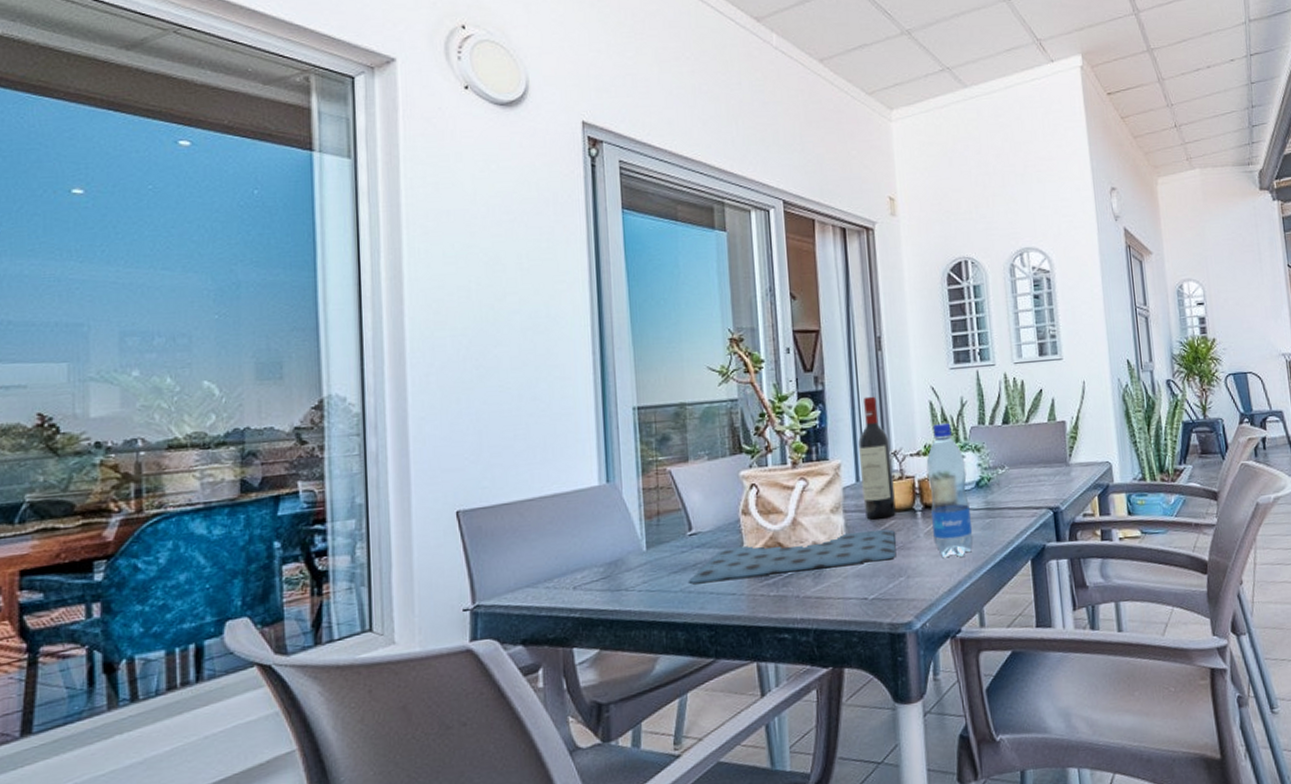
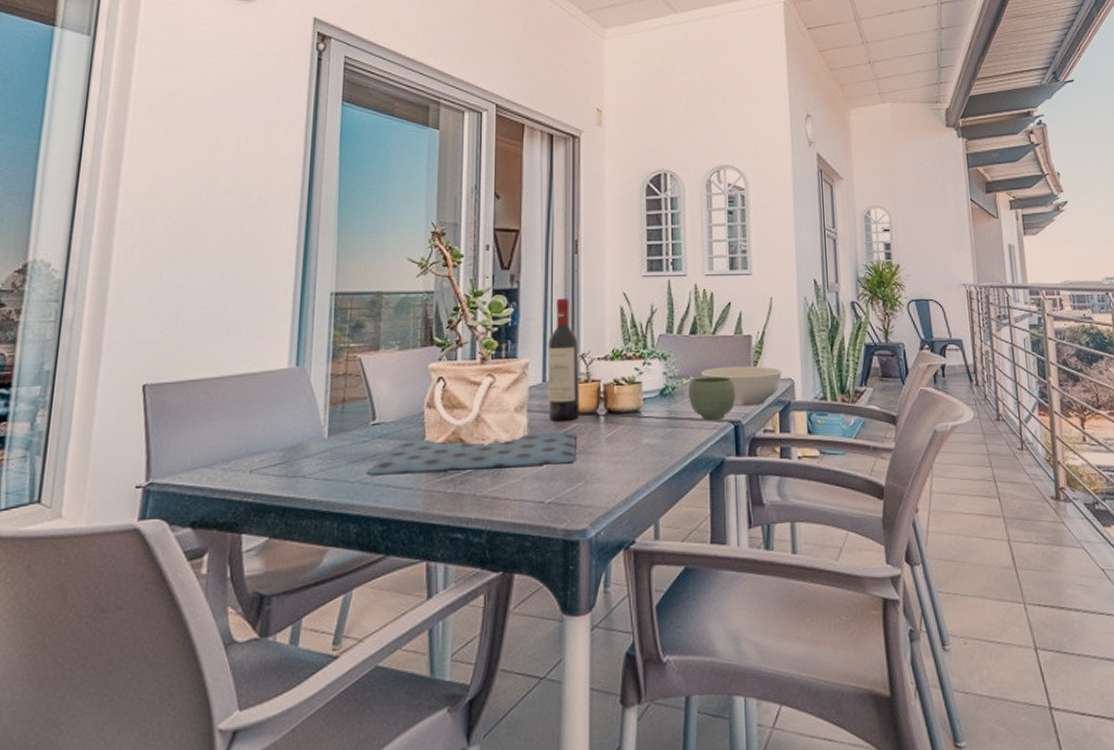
bottle: present [926,423,974,558] -> none [613,330,654,466]
cup: none [1004,464,1054,508] -> present [689,376,736,420]
bowl: none [1016,451,1099,493] -> present [700,365,782,407]

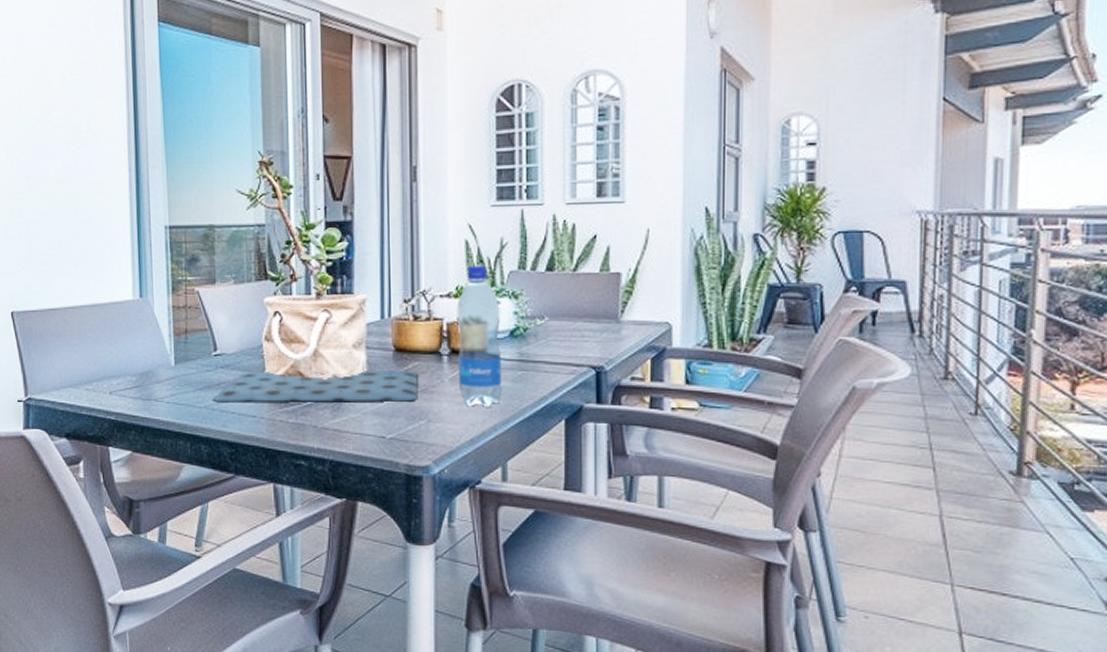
wine bottle: present [548,298,579,423] -> none [386,230,421,361]
bottle: none [613,330,654,466] -> present [457,265,503,407]
cup: present [689,376,736,420] -> none [543,318,600,364]
bowl: present [700,365,782,407] -> none [557,307,657,352]

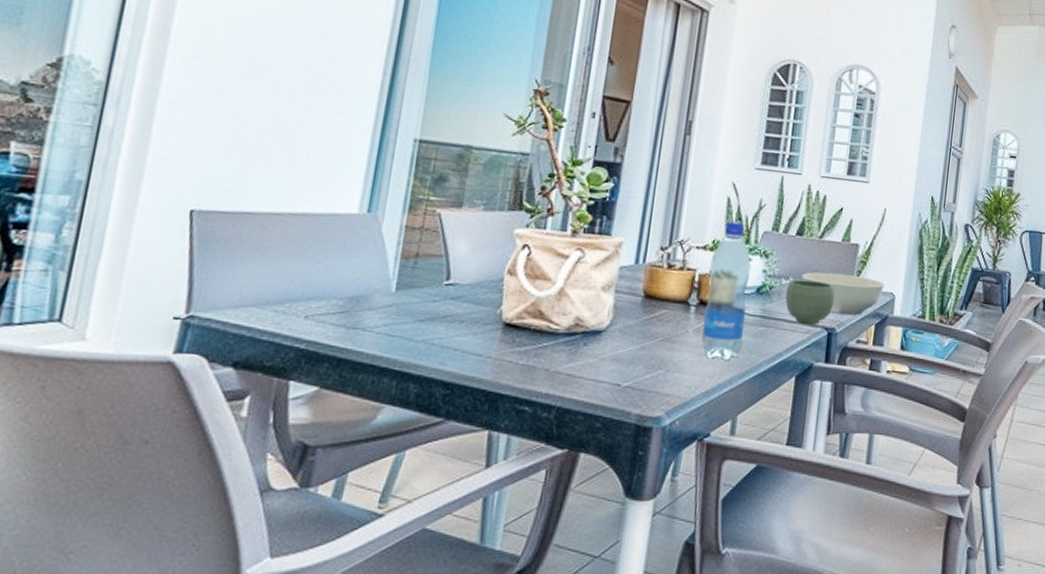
placemat: present [213,369,418,403] -> none [434,306,664,350]
cup: none [543,318,600,364] -> present [785,279,835,325]
bowl: none [557,307,657,352] -> present [801,272,885,316]

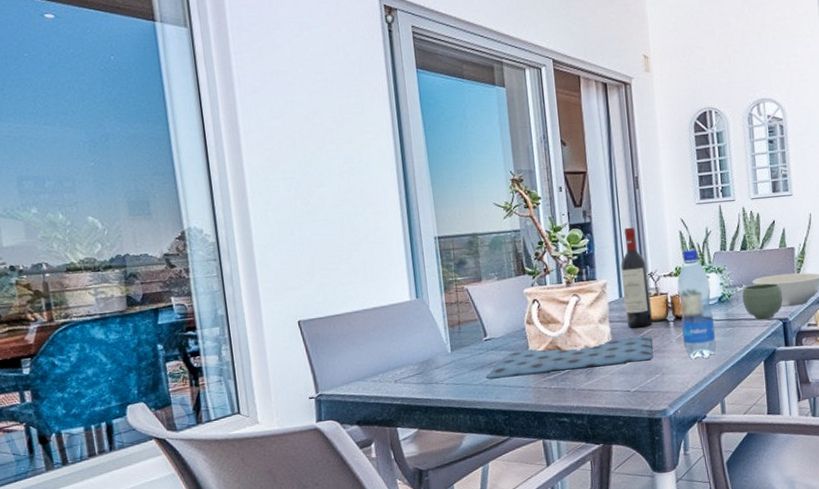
placemat: none [434,306,664,350] -> present [486,335,653,379]
wine bottle: none [636,179,679,308] -> present [621,227,653,329]

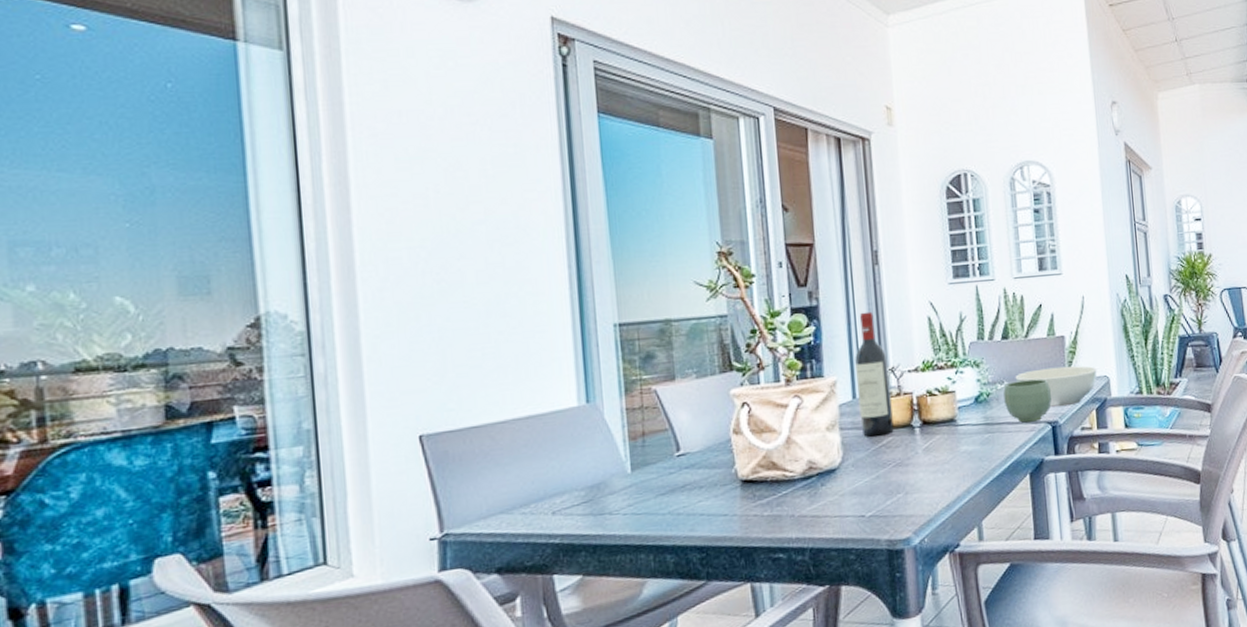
placemat: present [486,335,653,379] -> none [677,445,894,506]
bottle: present [677,249,717,359] -> none [924,339,972,474]

